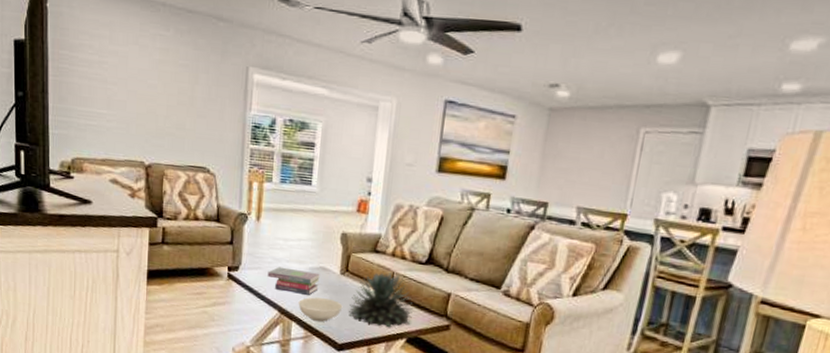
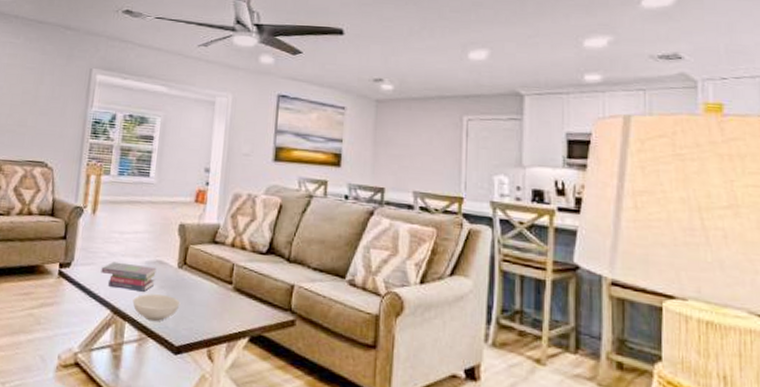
succulent plant: present [348,272,413,327] -> none [186,264,255,325]

